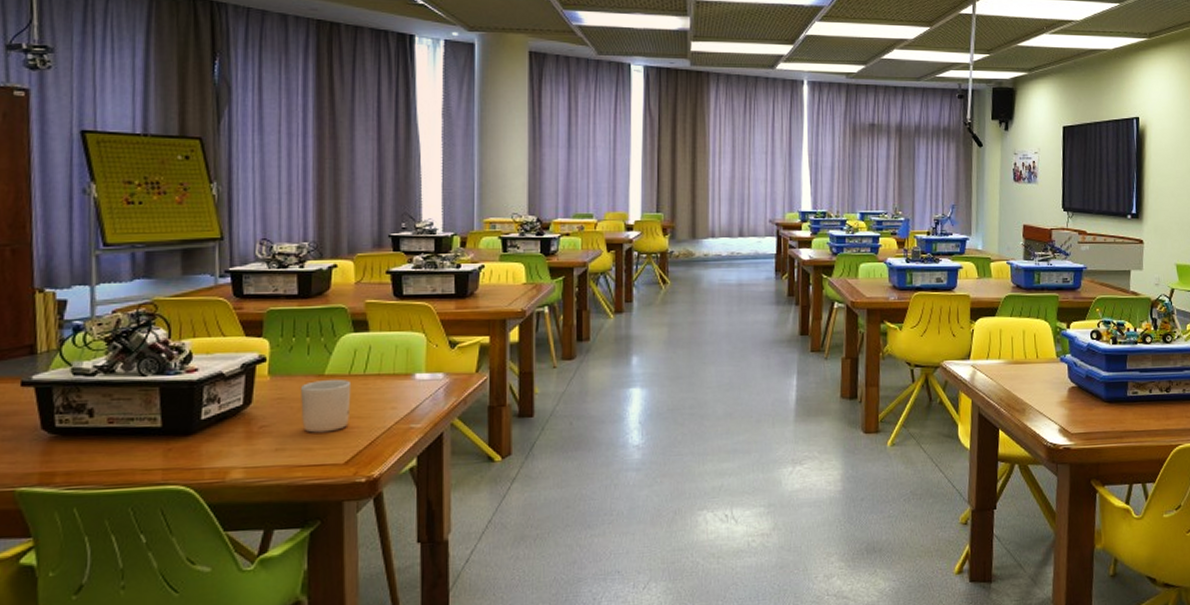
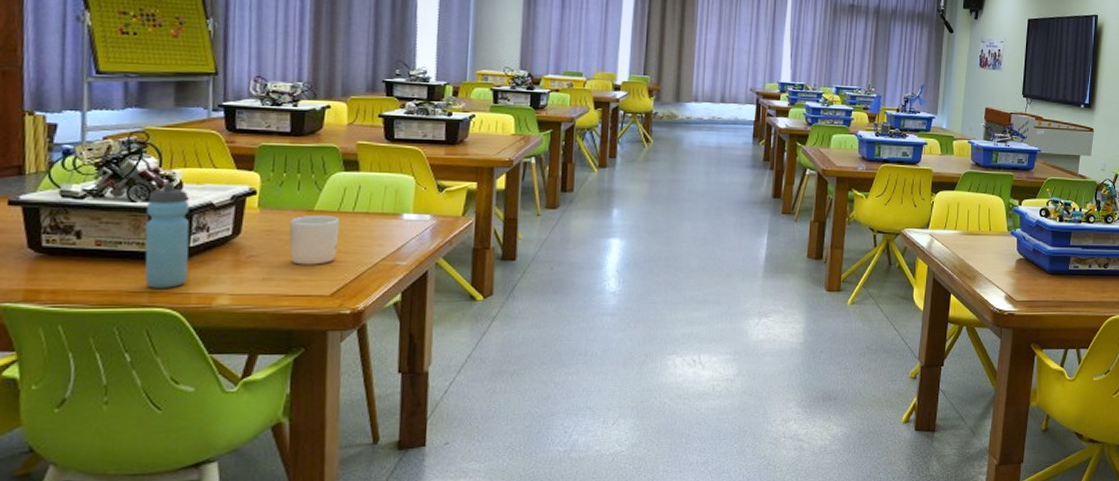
water bottle: none [156,354,201,465] -> present [144,183,190,288]

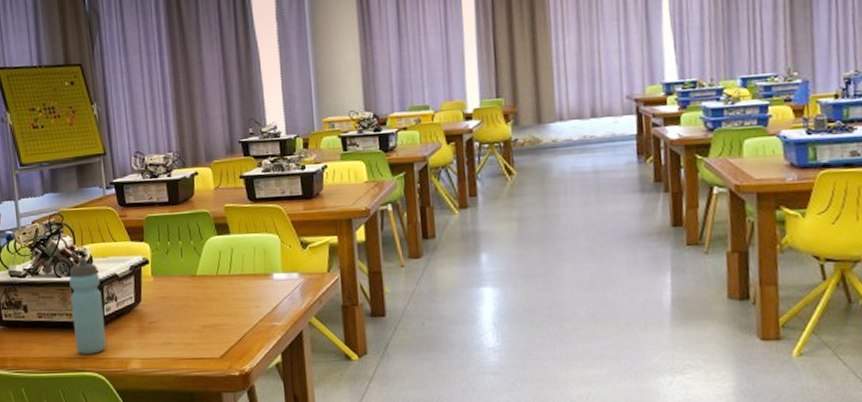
mug: present [289,214,340,265] -> none [179,279,222,329]

